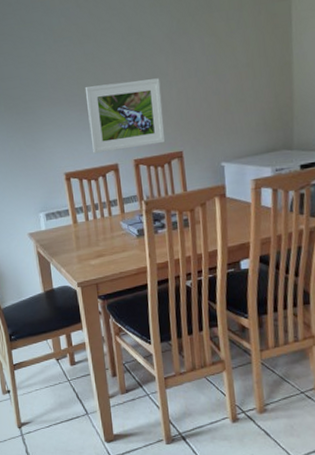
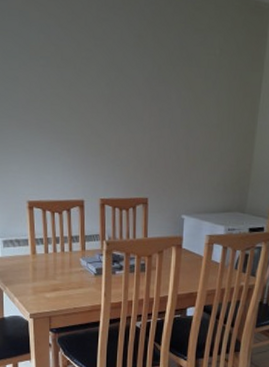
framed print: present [84,78,165,154] -> none [58,115,135,187]

